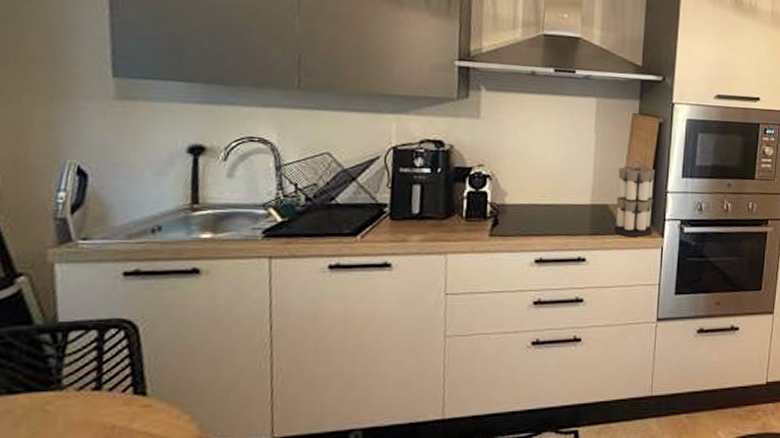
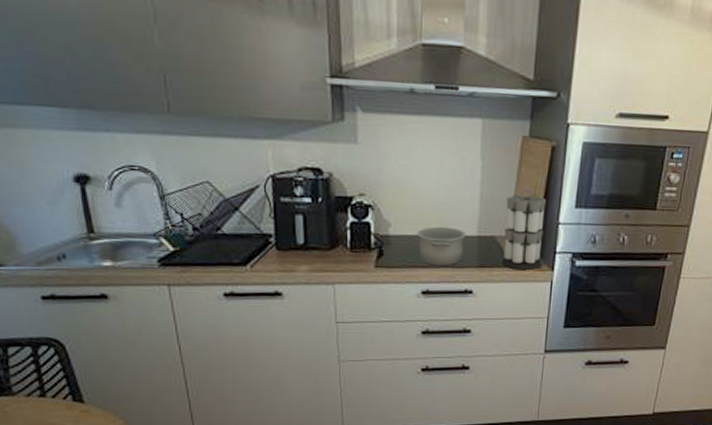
cooking pot: none [532,195,580,234] -> present [416,226,466,266]

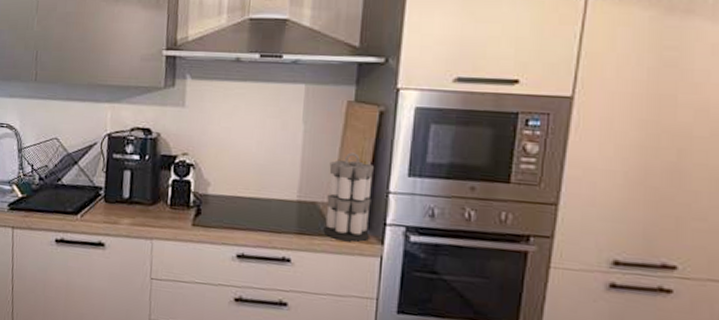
cooking pot: present [416,226,466,266] -> none [234,188,286,230]

